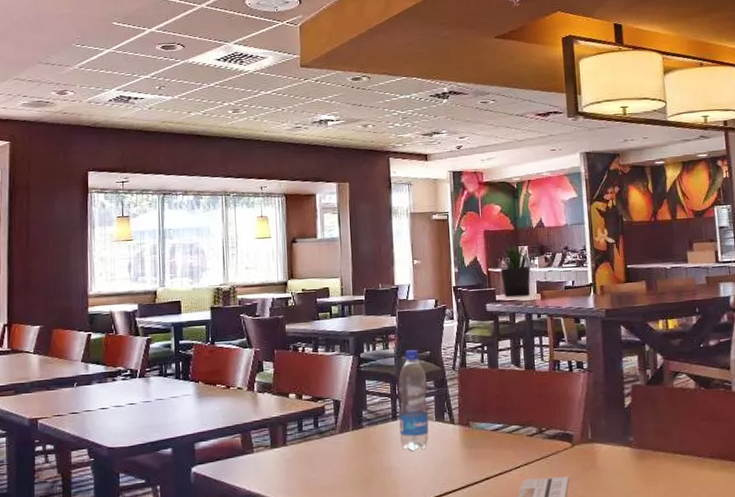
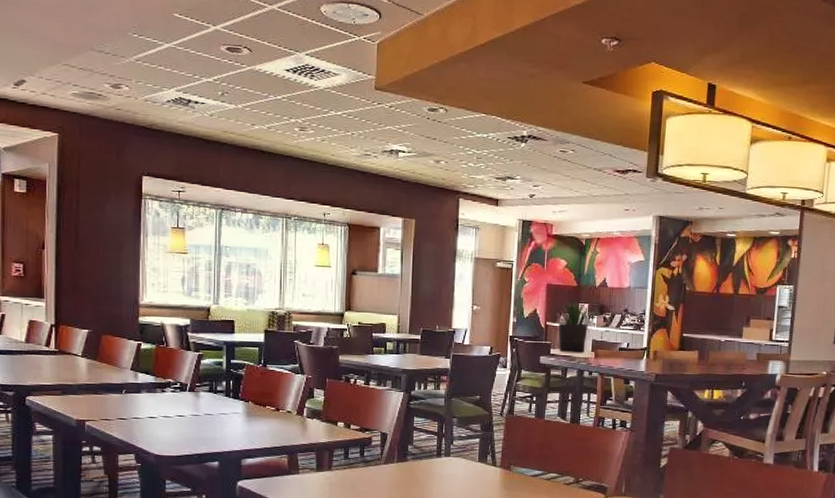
bottle: present [398,349,429,451] -> none [442,392,474,487]

